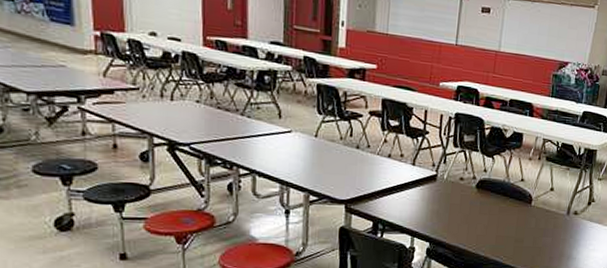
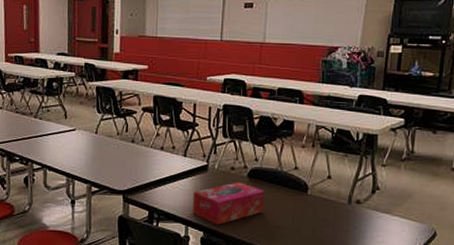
tissue box: none [418,193,491,235] -> present [192,182,264,225]

